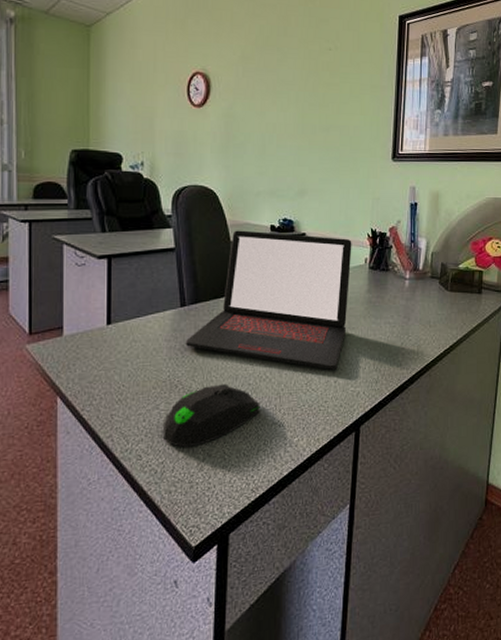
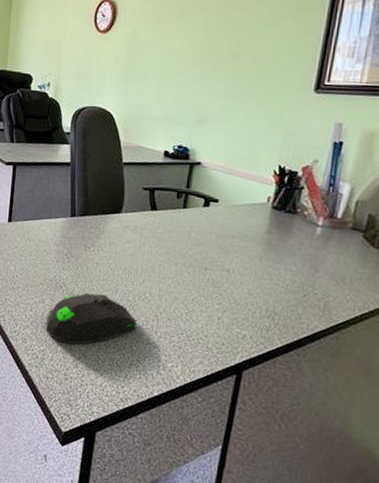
laptop: present [185,230,352,370] -> none [71,152,254,306]

